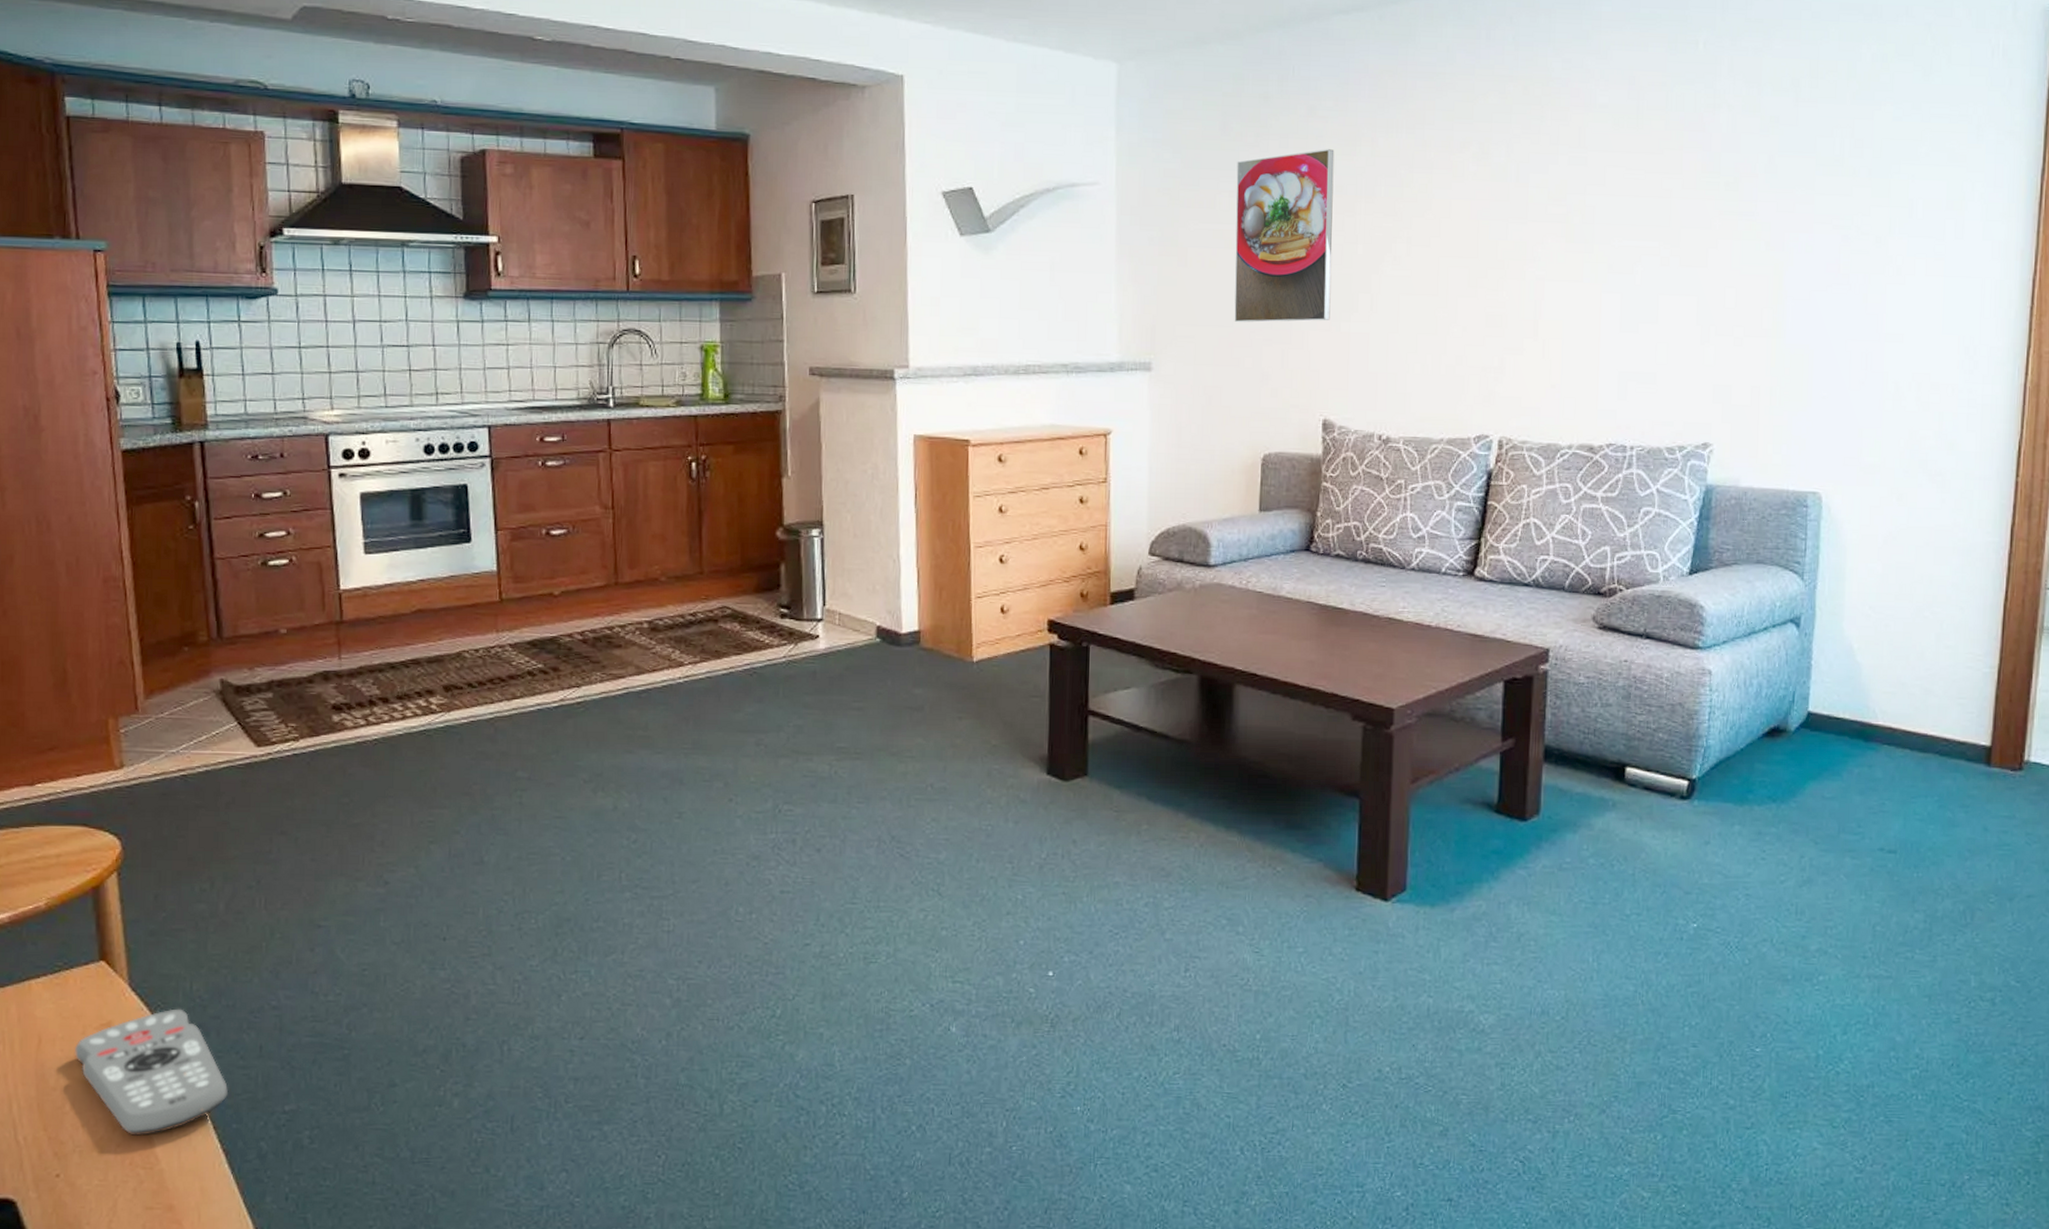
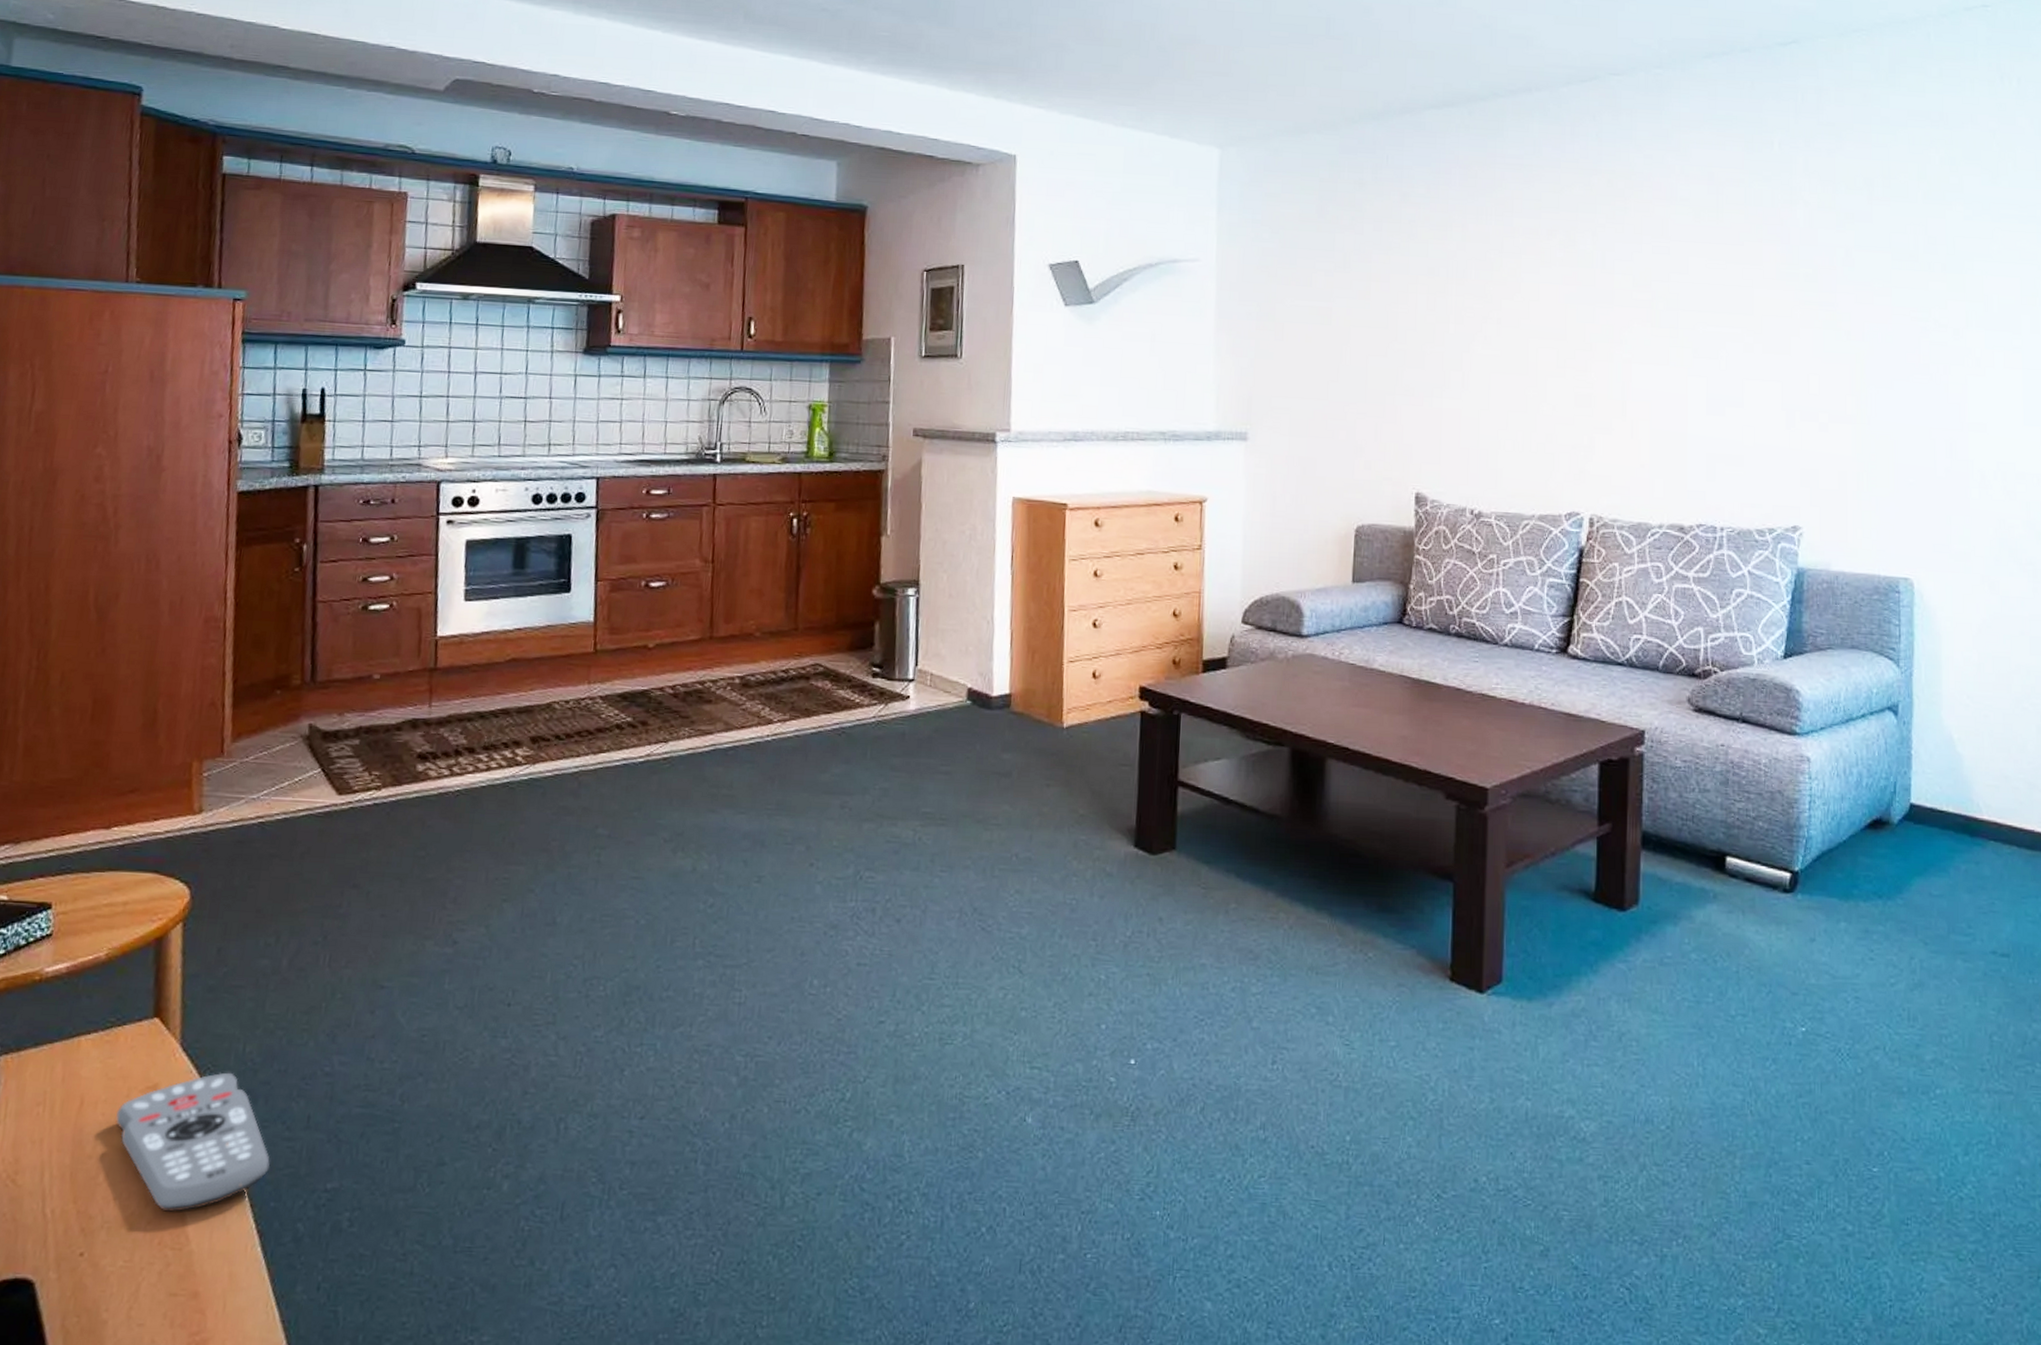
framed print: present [1234,149,1335,322] -> none [1329,233,1427,397]

